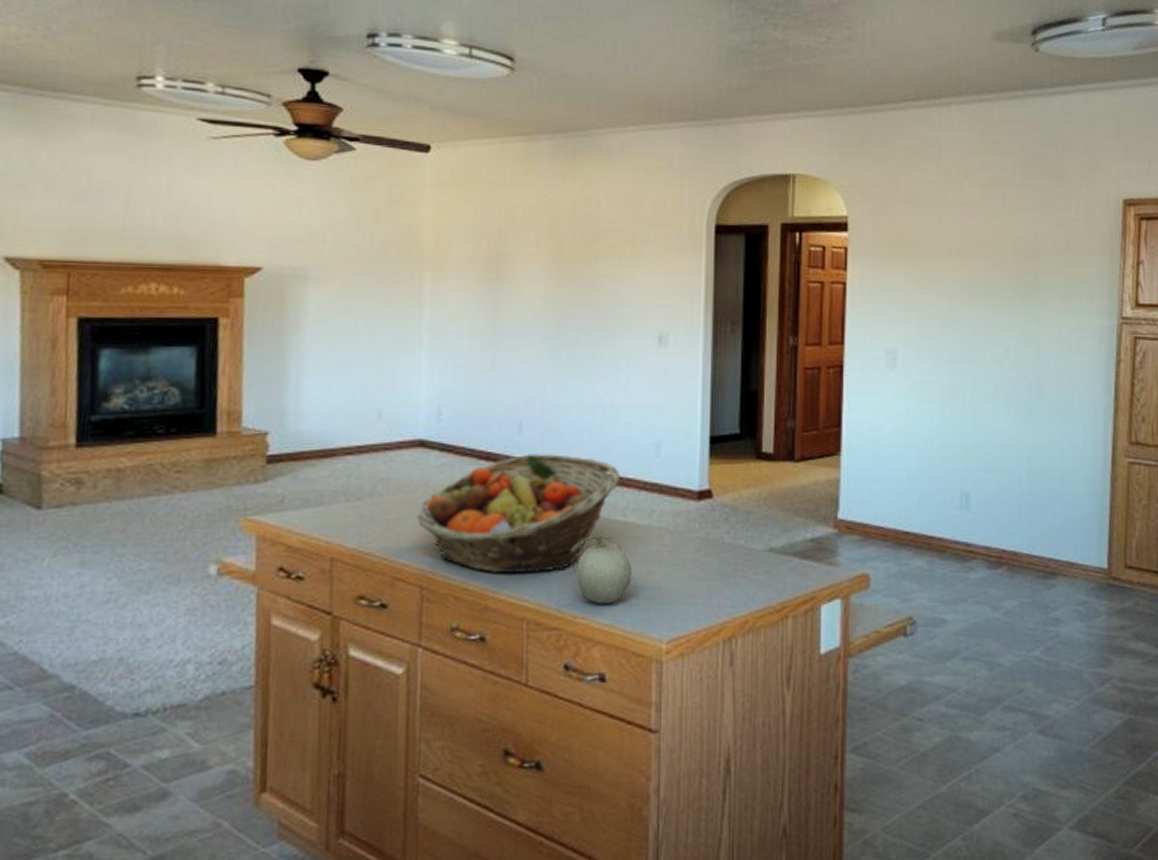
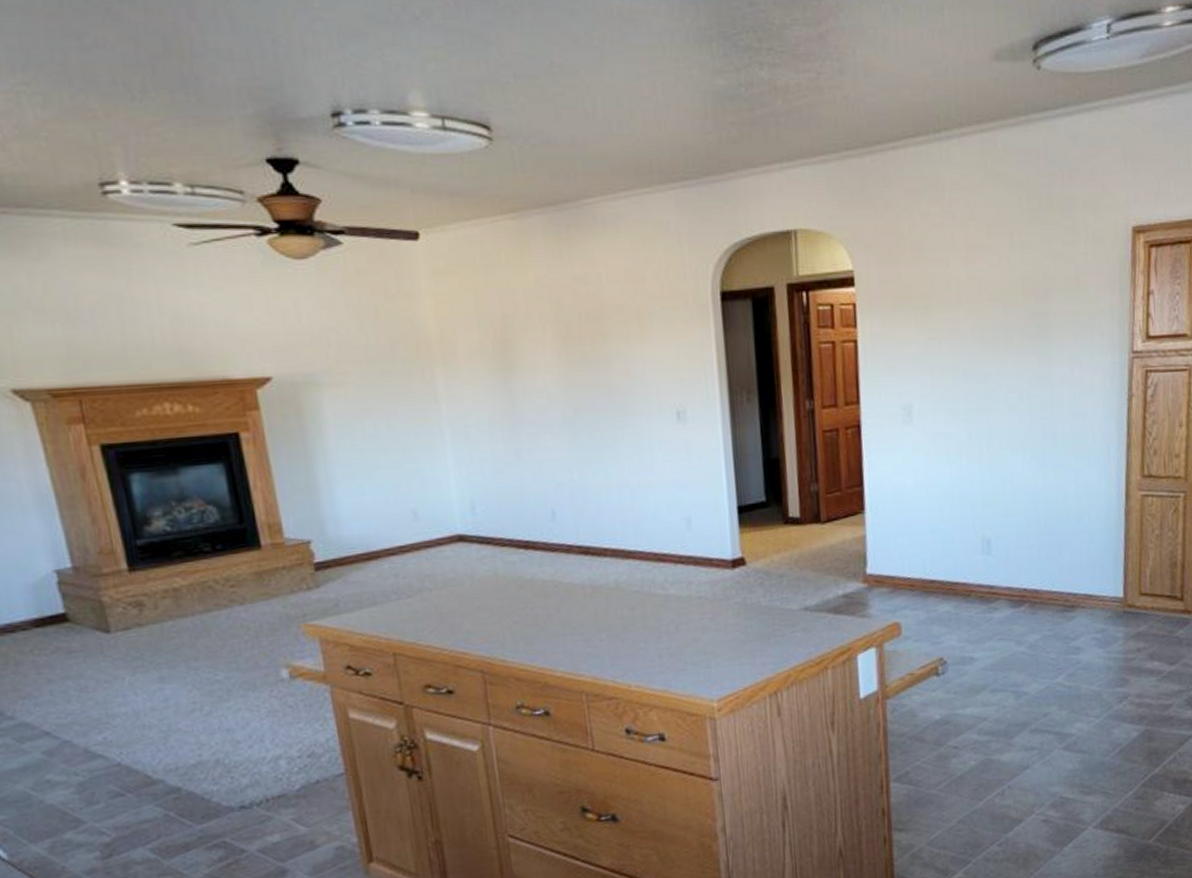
fruit basket: present [416,454,621,574] -> none [467,537,656,653]
fruit: present [571,534,632,605] -> none [618,608,679,673]

